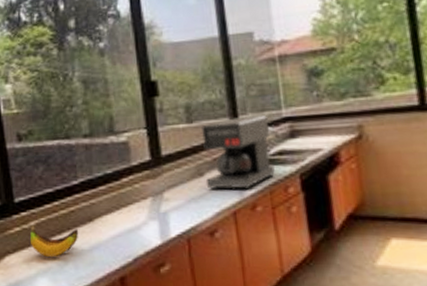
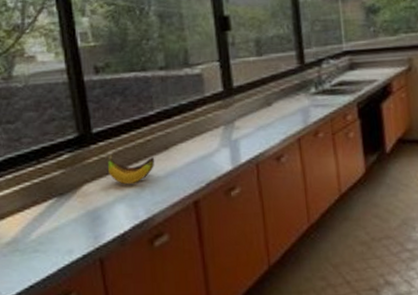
coffee maker: present [200,115,275,190] -> none [269,49,335,118]

